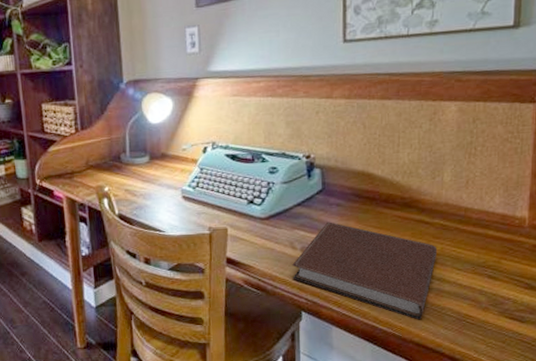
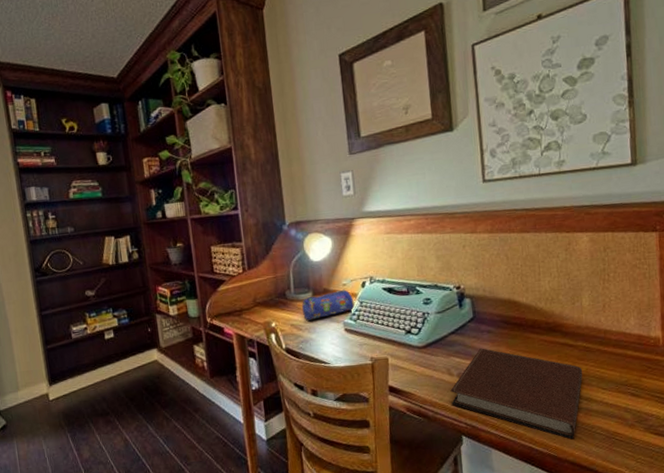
pencil case: none [138,154,194,186] -> present [302,289,355,320]

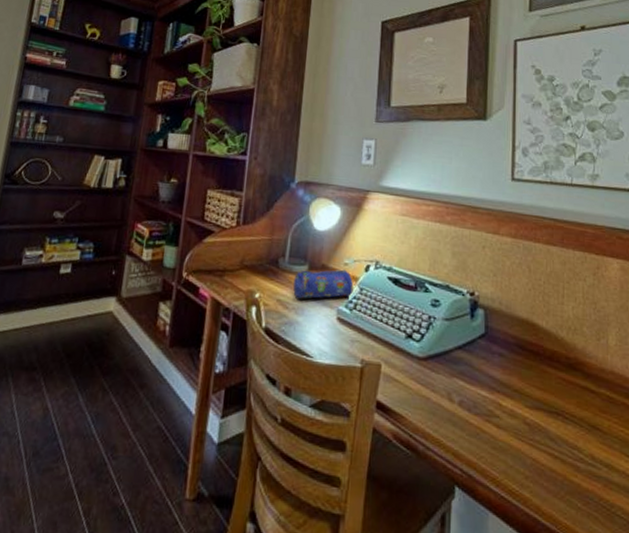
notebook: present [450,348,583,440] -> none [447,373,604,518]

